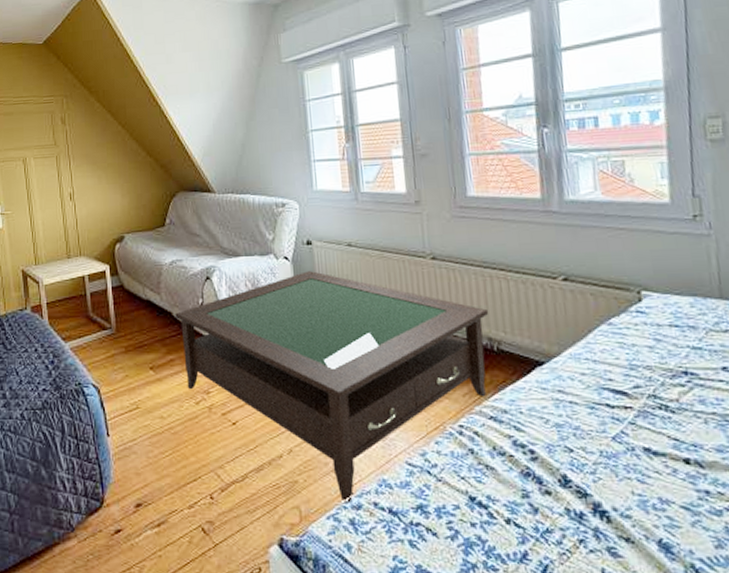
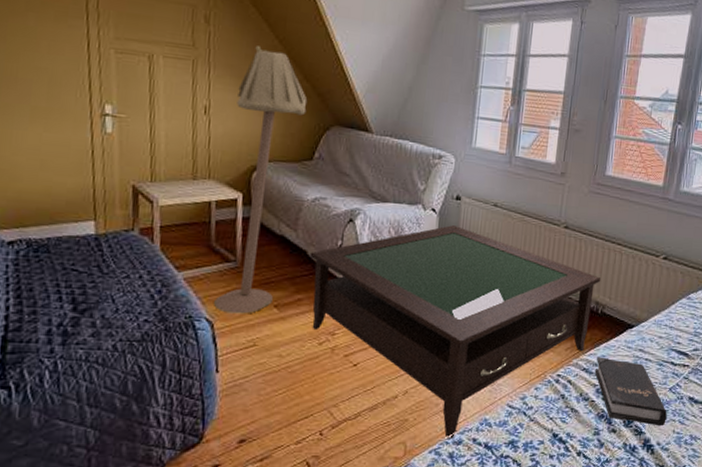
floor lamp: none [94,134,153,378] -> present [214,46,308,314]
hardback book: none [505,402,618,487] -> present [594,357,667,426]

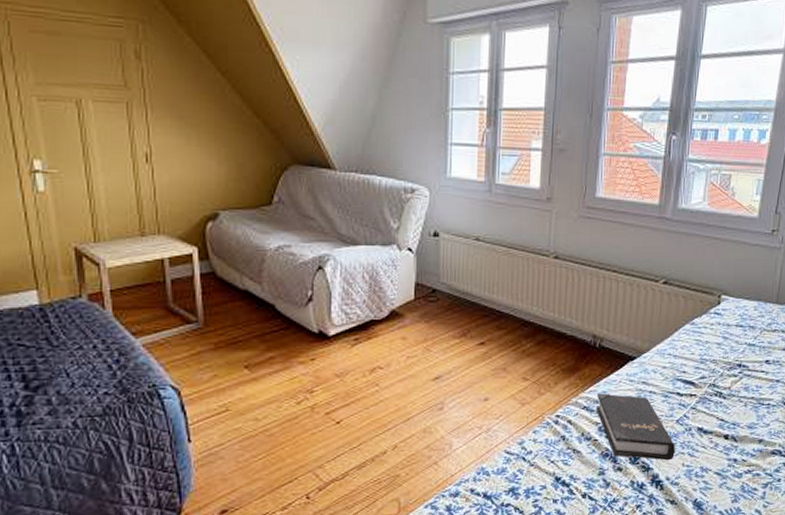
floor lamp: present [214,46,308,314] -> none [179,81,260,379]
coffee table: present [309,225,601,440] -> none [278,265,597,493]

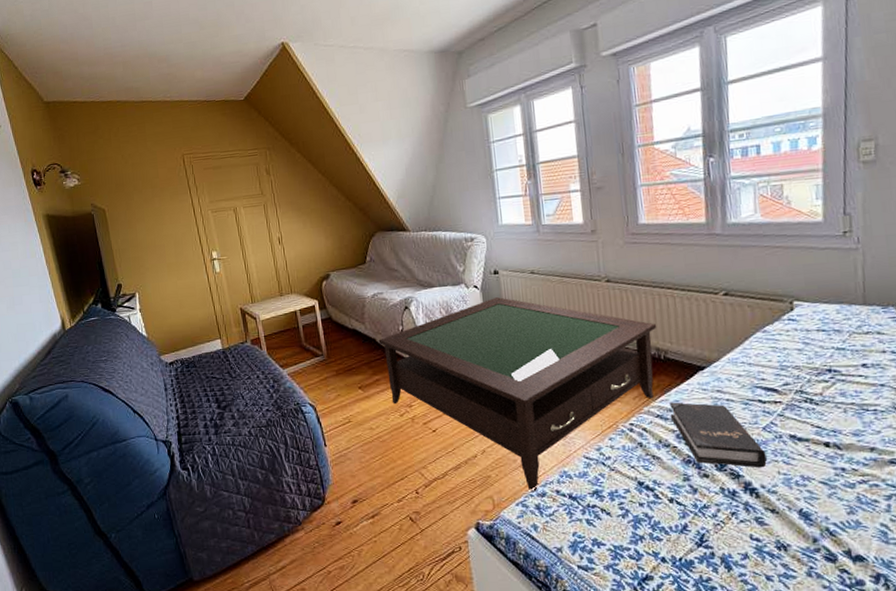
coffee table: none [278,265,597,493] -> present [378,297,657,493]

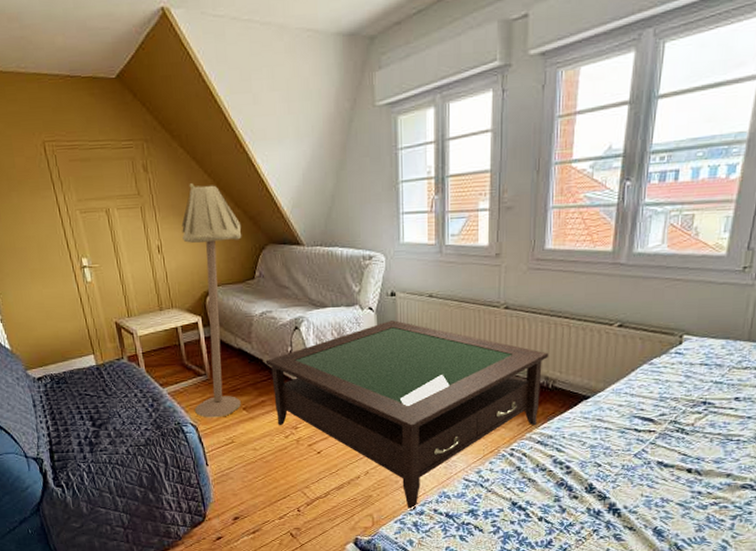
floor lamp: none [299,182,357,398] -> present [181,183,242,418]
hardback book: present [670,402,767,468] -> none [550,429,633,491]

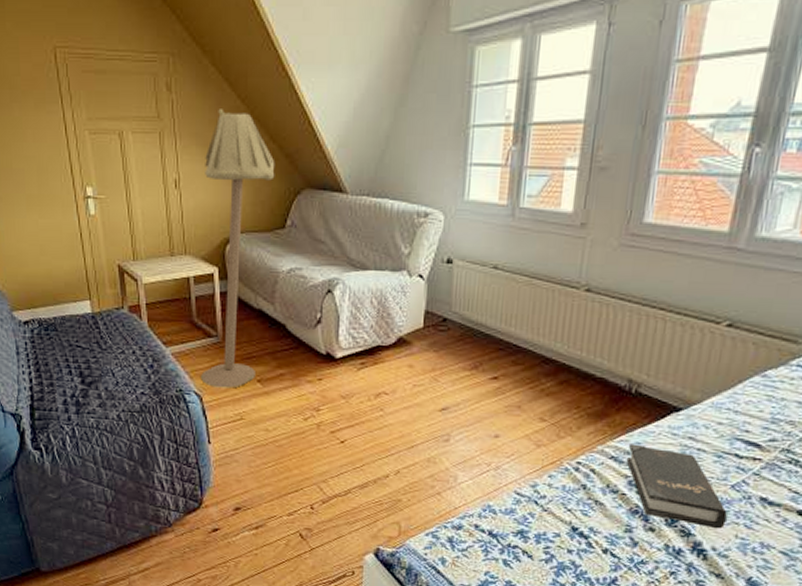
coffee table: present [265,320,549,511] -> none [289,293,636,524]
hardback book: none [550,429,633,491] -> present [626,444,727,529]

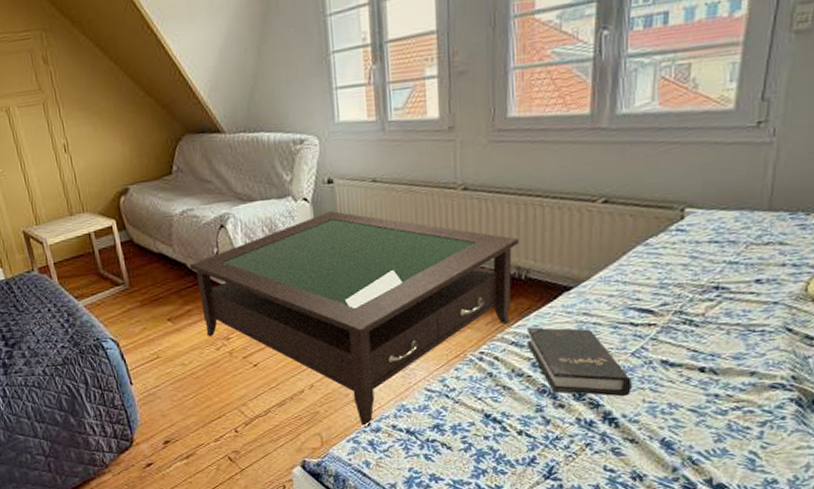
floor lamp: present [201,109,275,388] -> none [88,73,165,332]
coffee table: none [289,293,636,524] -> present [189,211,520,428]

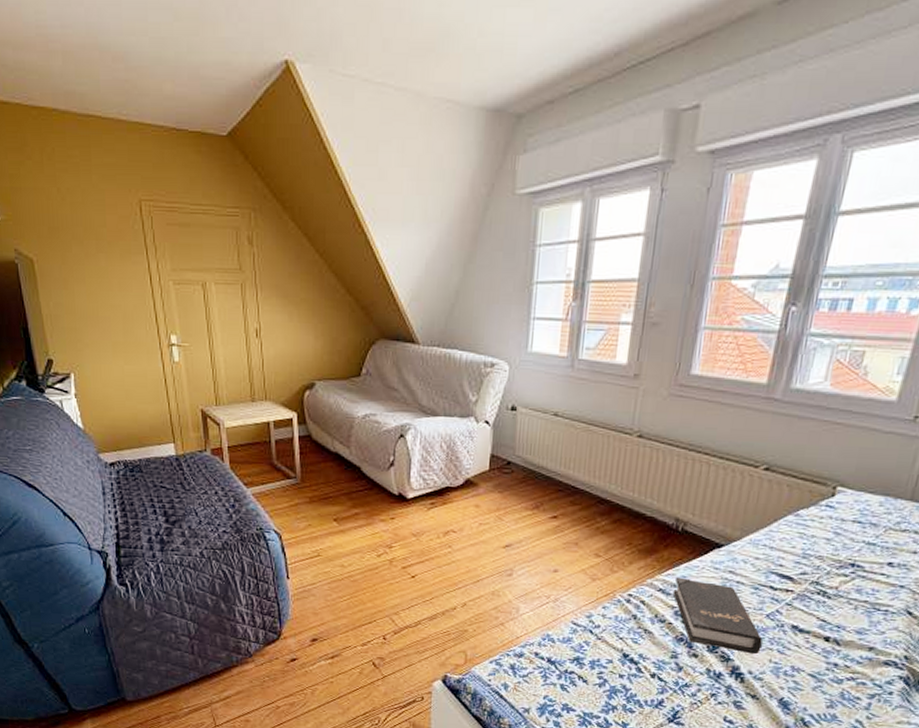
coffee table: present [189,211,520,428] -> none [363,438,683,652]

